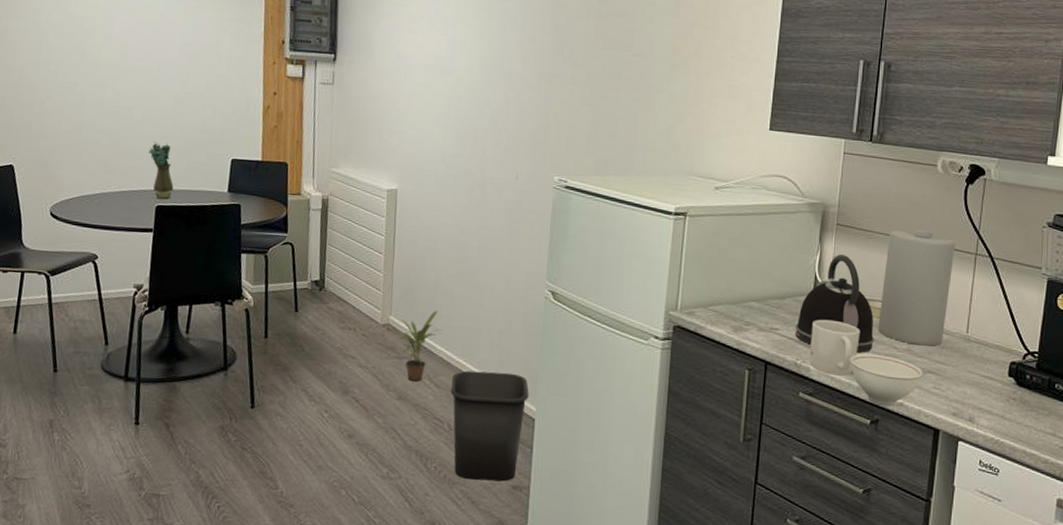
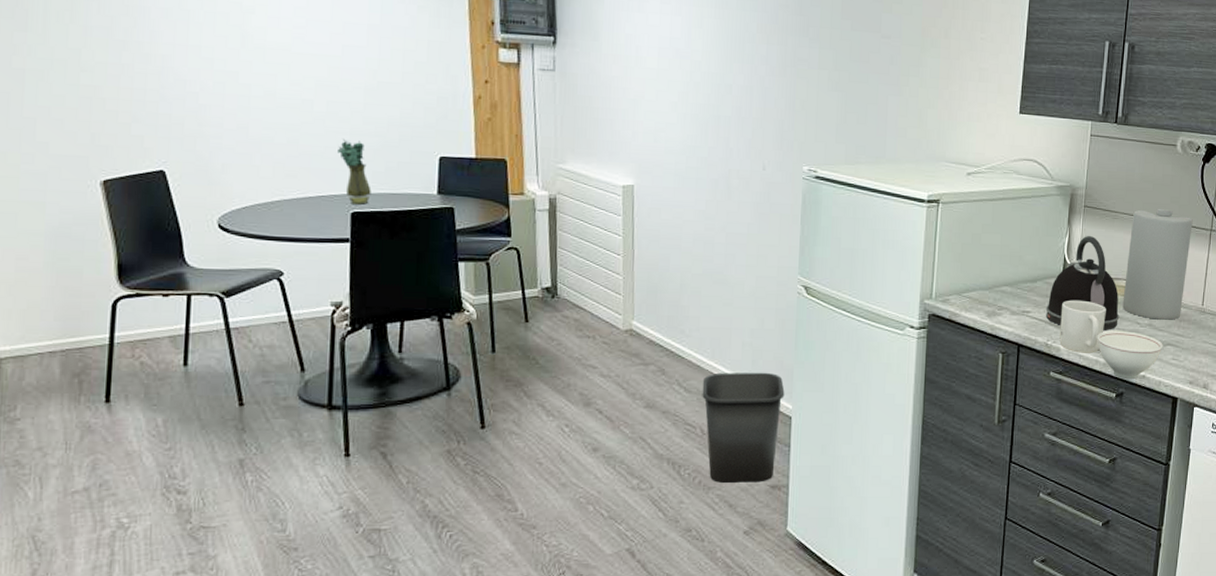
potted plant: present [399,310,442,382] -> none [643,312,690,388]

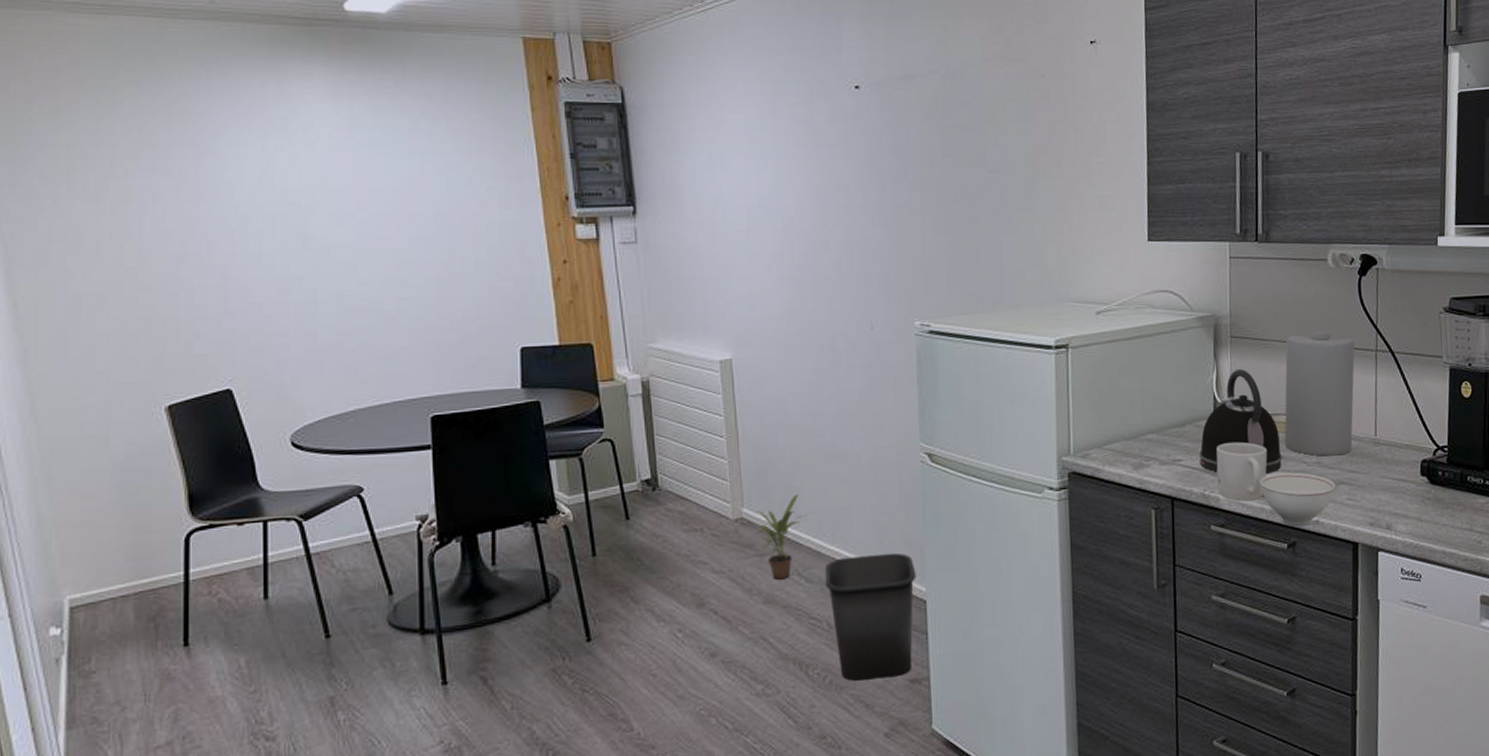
vase: present [338,138,372,205] -> none [412,337,451,407]
potted plant: none [643,312,690,388] -> present [755,493,806,580]

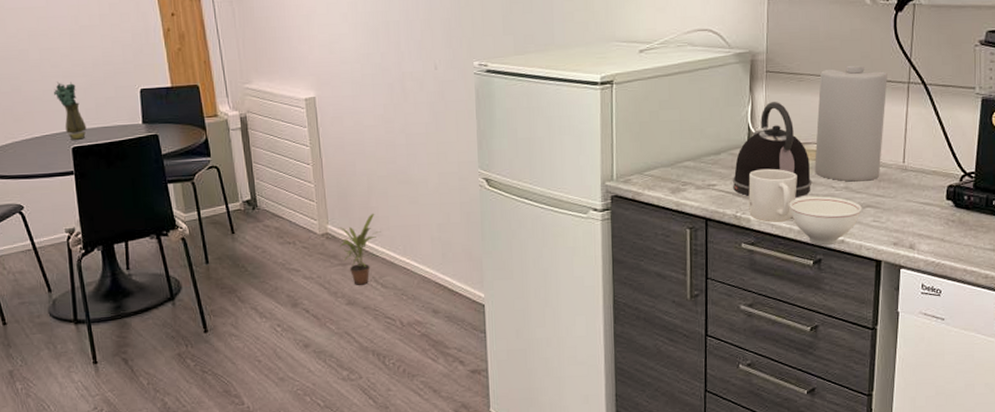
vase: none [412,337,451,407] -> present [54,81,87,140]
waste bin: present [824,552,916,681] -> none [397,264,476,370]

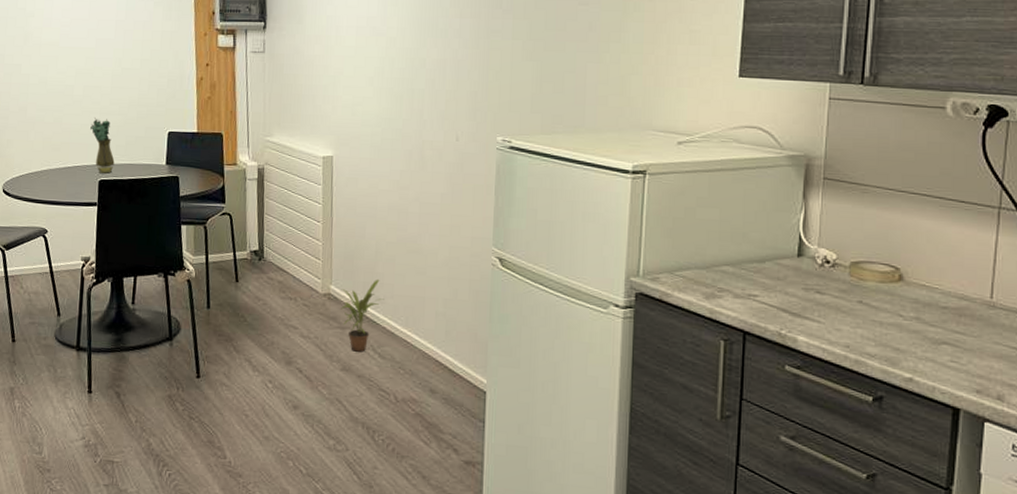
kettle: present [732,102,812,197] -> none [777,212,875,322]
mug: present [748,168,797,223] -> none [796,284,857,348]
bowl: present [789,196,862,246] -> none [845,322,936,383]
paper towel holder: present [814,65,888,182] -> none [878,181,973,314]

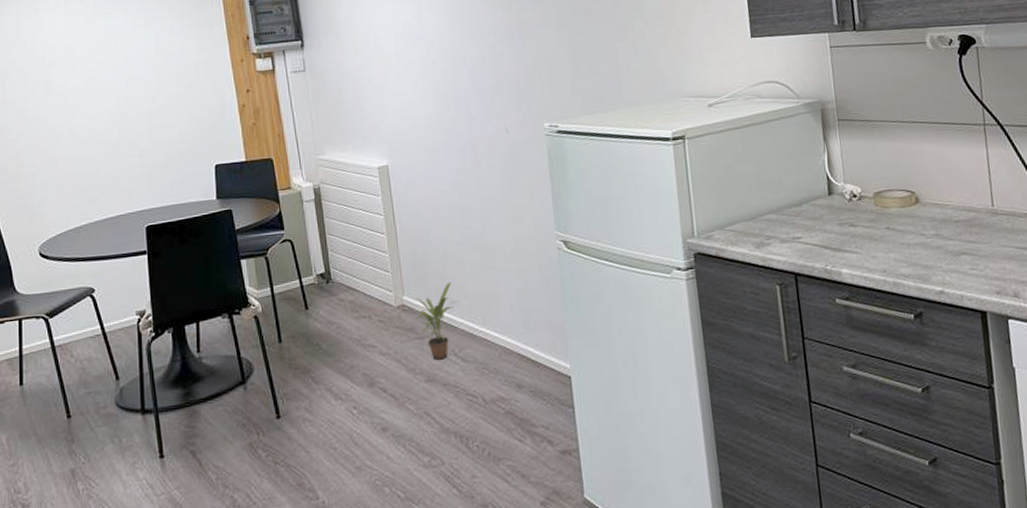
vase: present [90,117,115,174] -> none [130,160,161,219]

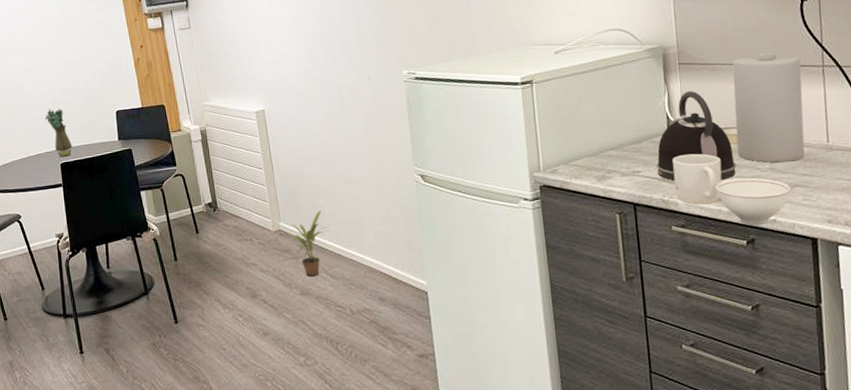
vase: none [130,160,161,219] -> present [45,108,73,157]
kettle: none [817,149,901,248] -> present [656,91,737,181]
mug: none [833,218,887,275] -> present [672,153,722,205]
bowl: none [880,244,957,298] -> present [715,177,791,226]
paper towel holder: none [893,109,970,229] -> present [732,53,805,163]

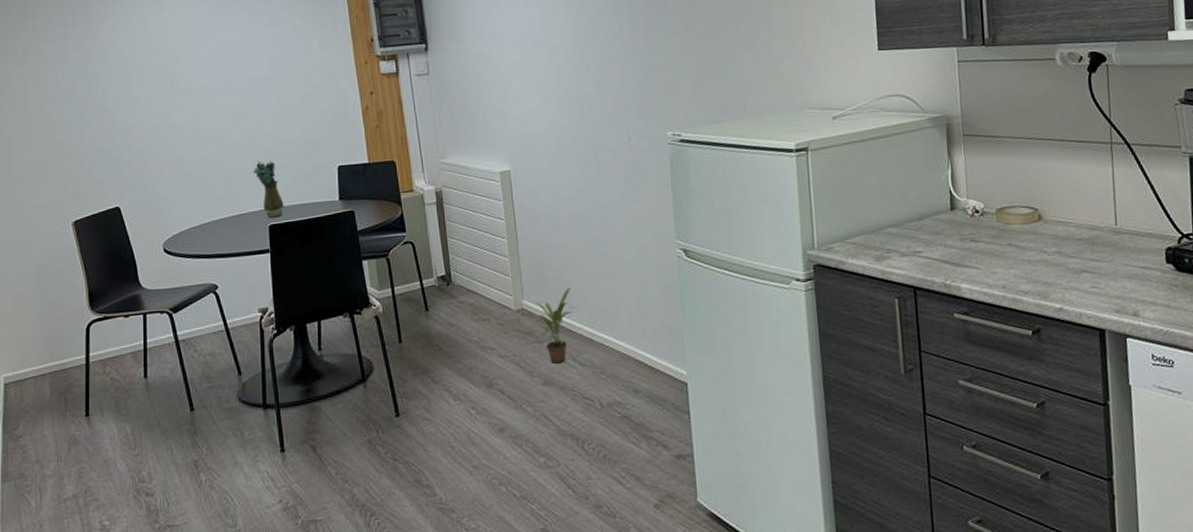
kettle: present [656,91,737,181] -> none [938,165,1023,263]
mug: present [672,153,722,205] -> none [954,233,1007,291]
bowl: present [715,177,791,226] -> none [1000,261,1078,315]
paper towel holder: present [732,53,805,163] -> none [1018,126,1093,246]

